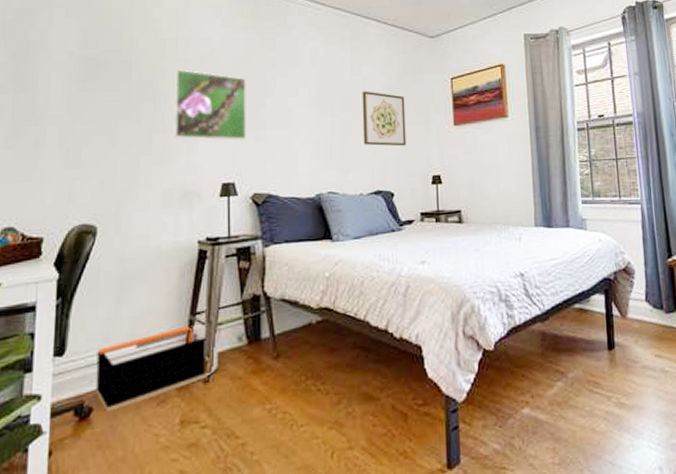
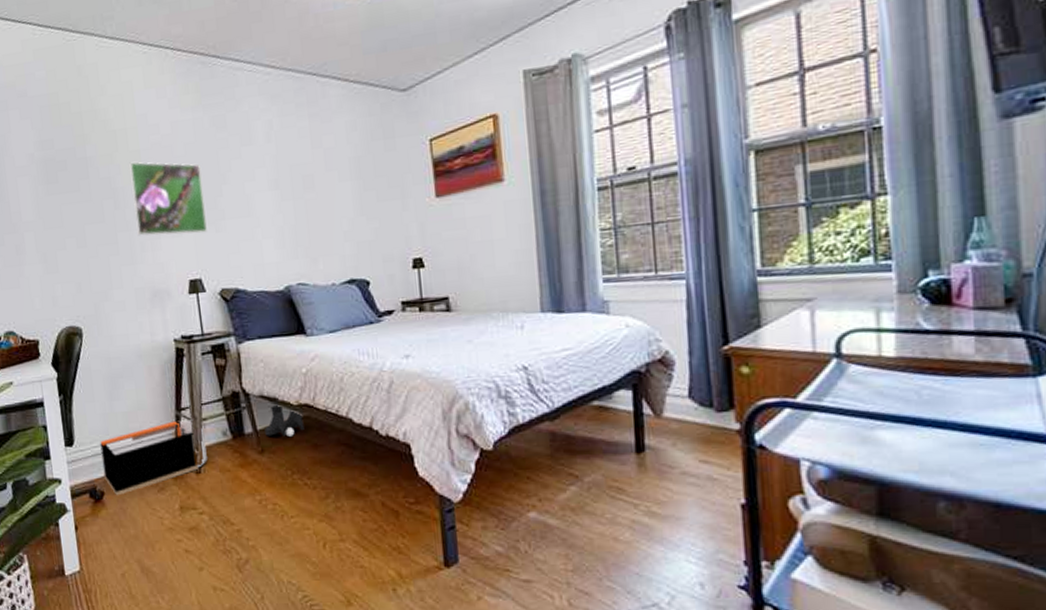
boots: none [282,307,322,341] -> present [265,404,304,437]
wall art: present [362,91,407,147] -> none [325,165,381,229]

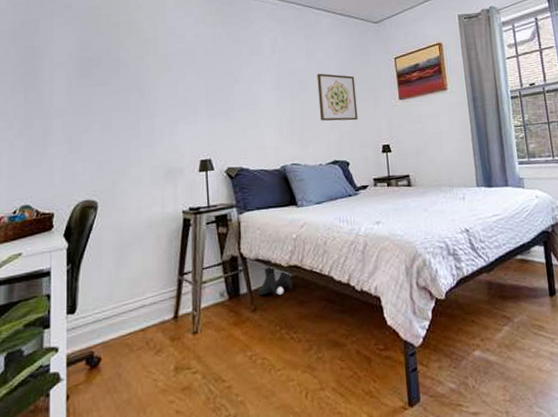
storage bin: present [100,420,207,496] -> none [102,283,204,361]
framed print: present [128,162,207,236] -> none [156,63,219,123]
wall art: none [325,165,381,229] -> present [317,73,358,121]

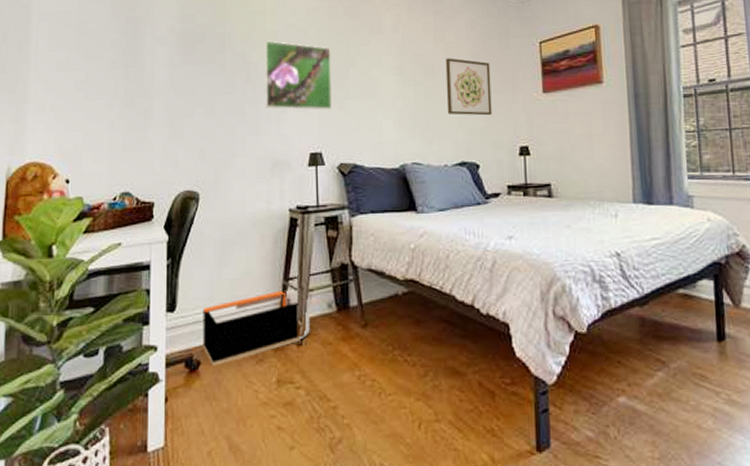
storage bin: none [102,283,204,361] -> present [202,290,310,367]
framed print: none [156,63,219,123] -> present [264,40,332,110]
boots: present [258,266,293,295] -> none [370,278,408,311]

